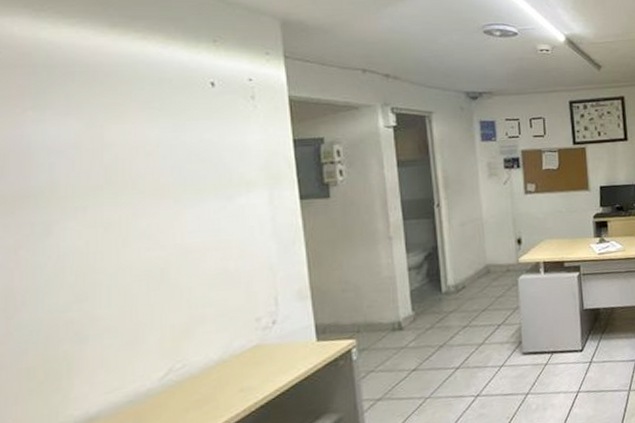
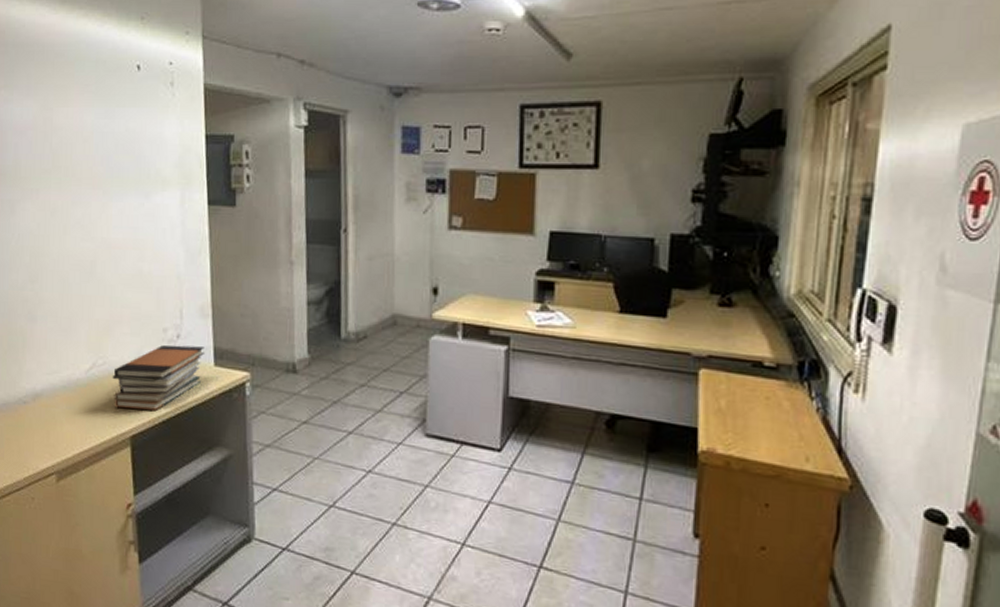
book stack: none [194,326,305,407] -> present [112,344,204,410]

